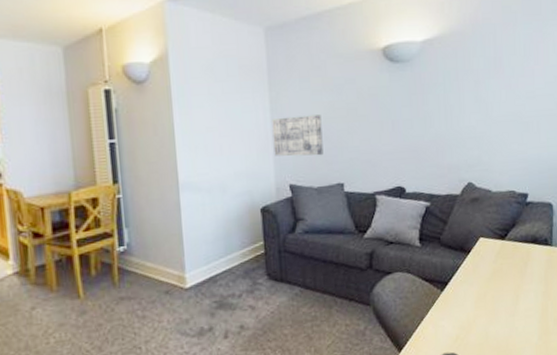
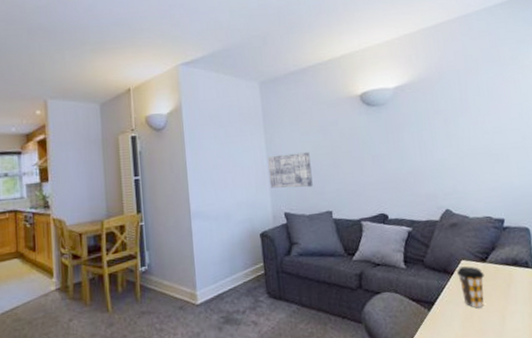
coffee cup: none [473,244,502,288] -> present [456,266,485,308]

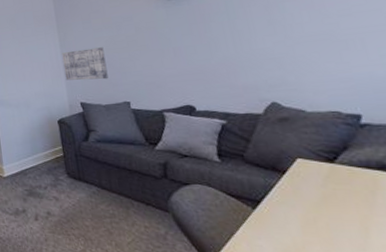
coffee cup: present [456,266,485,308] -> none [290,166,334,214]

